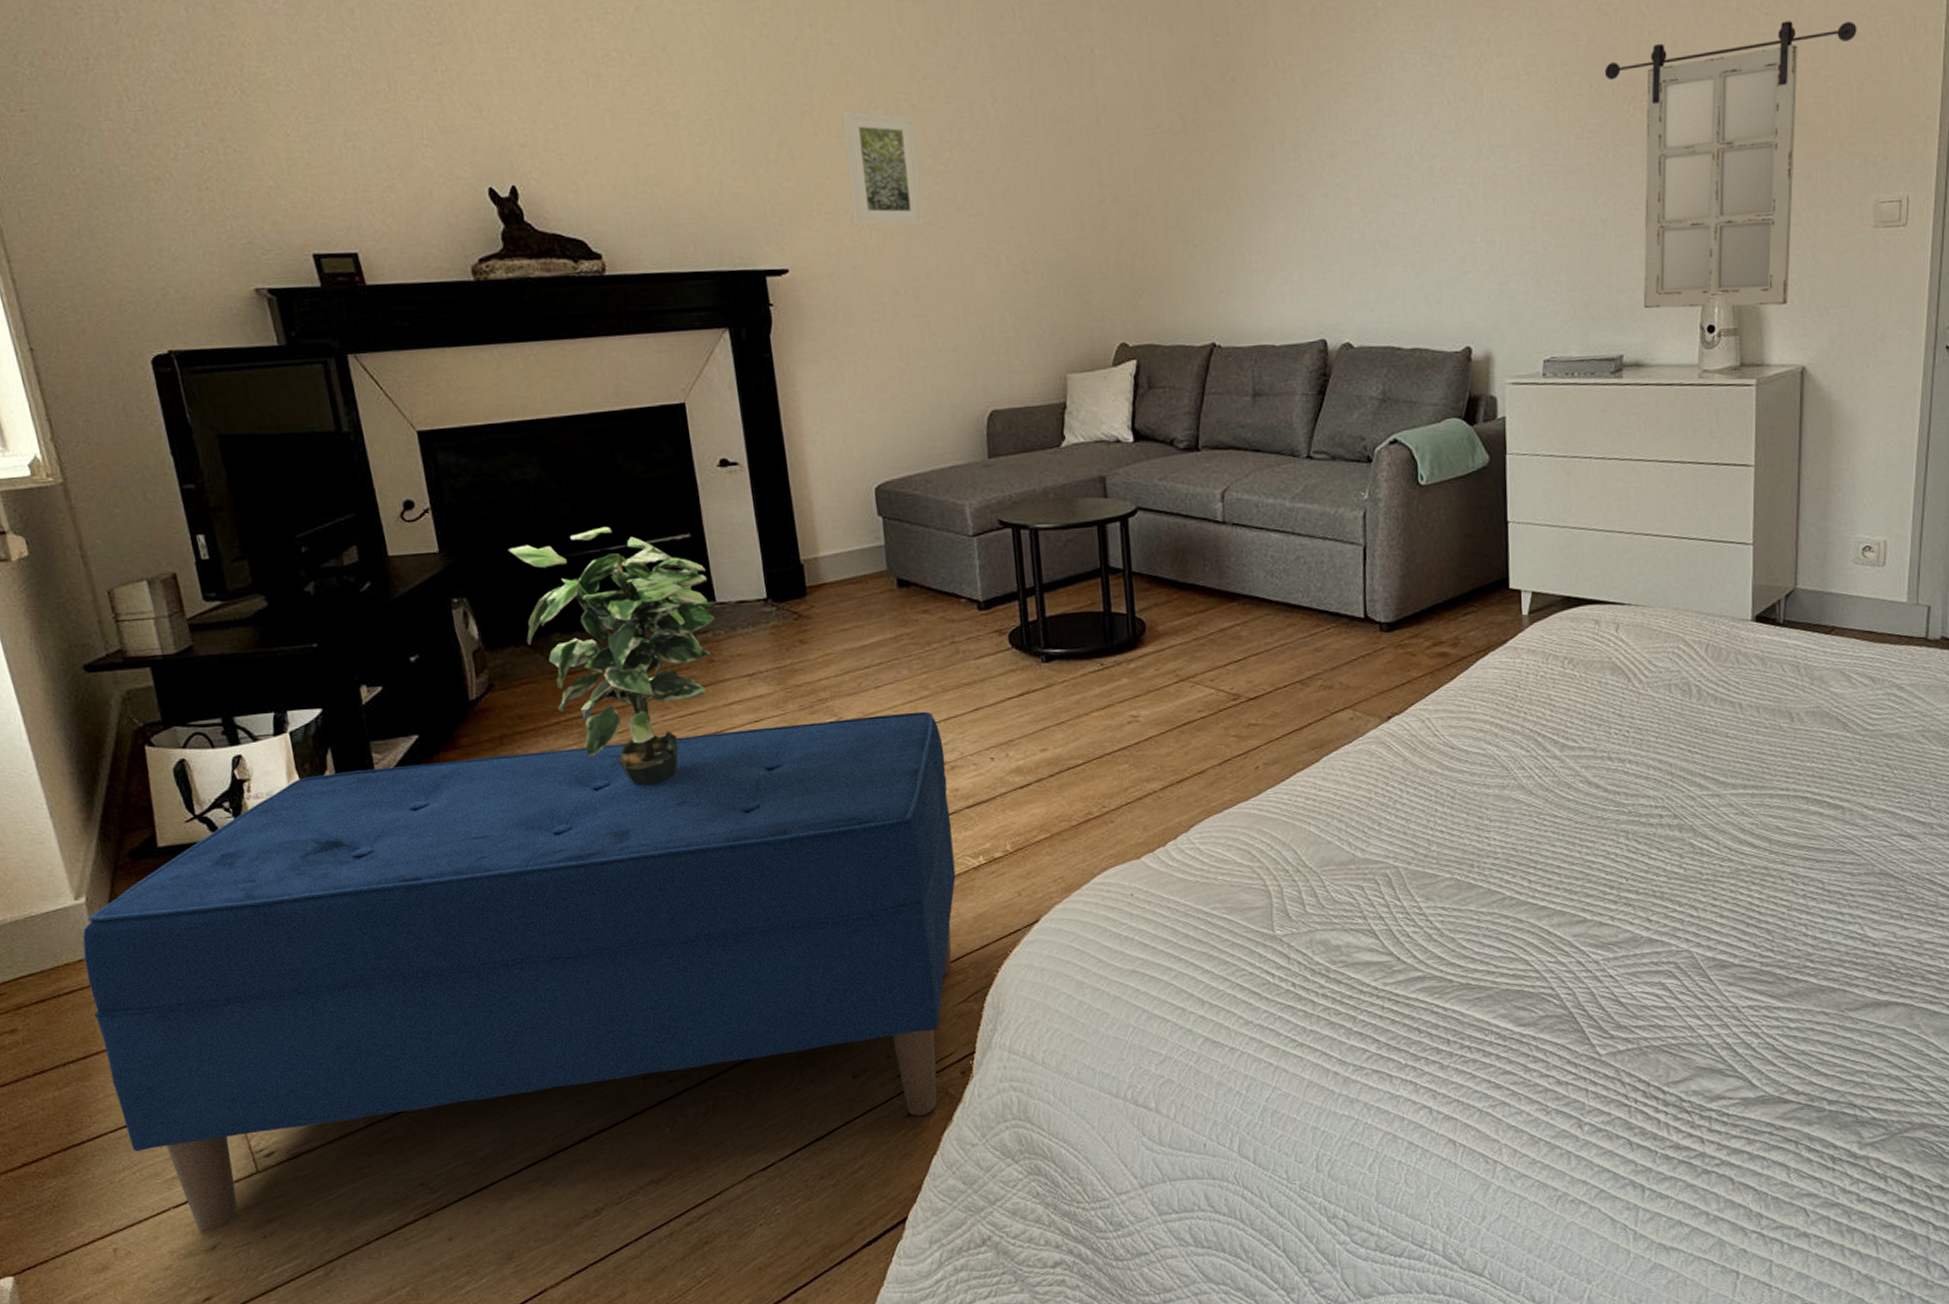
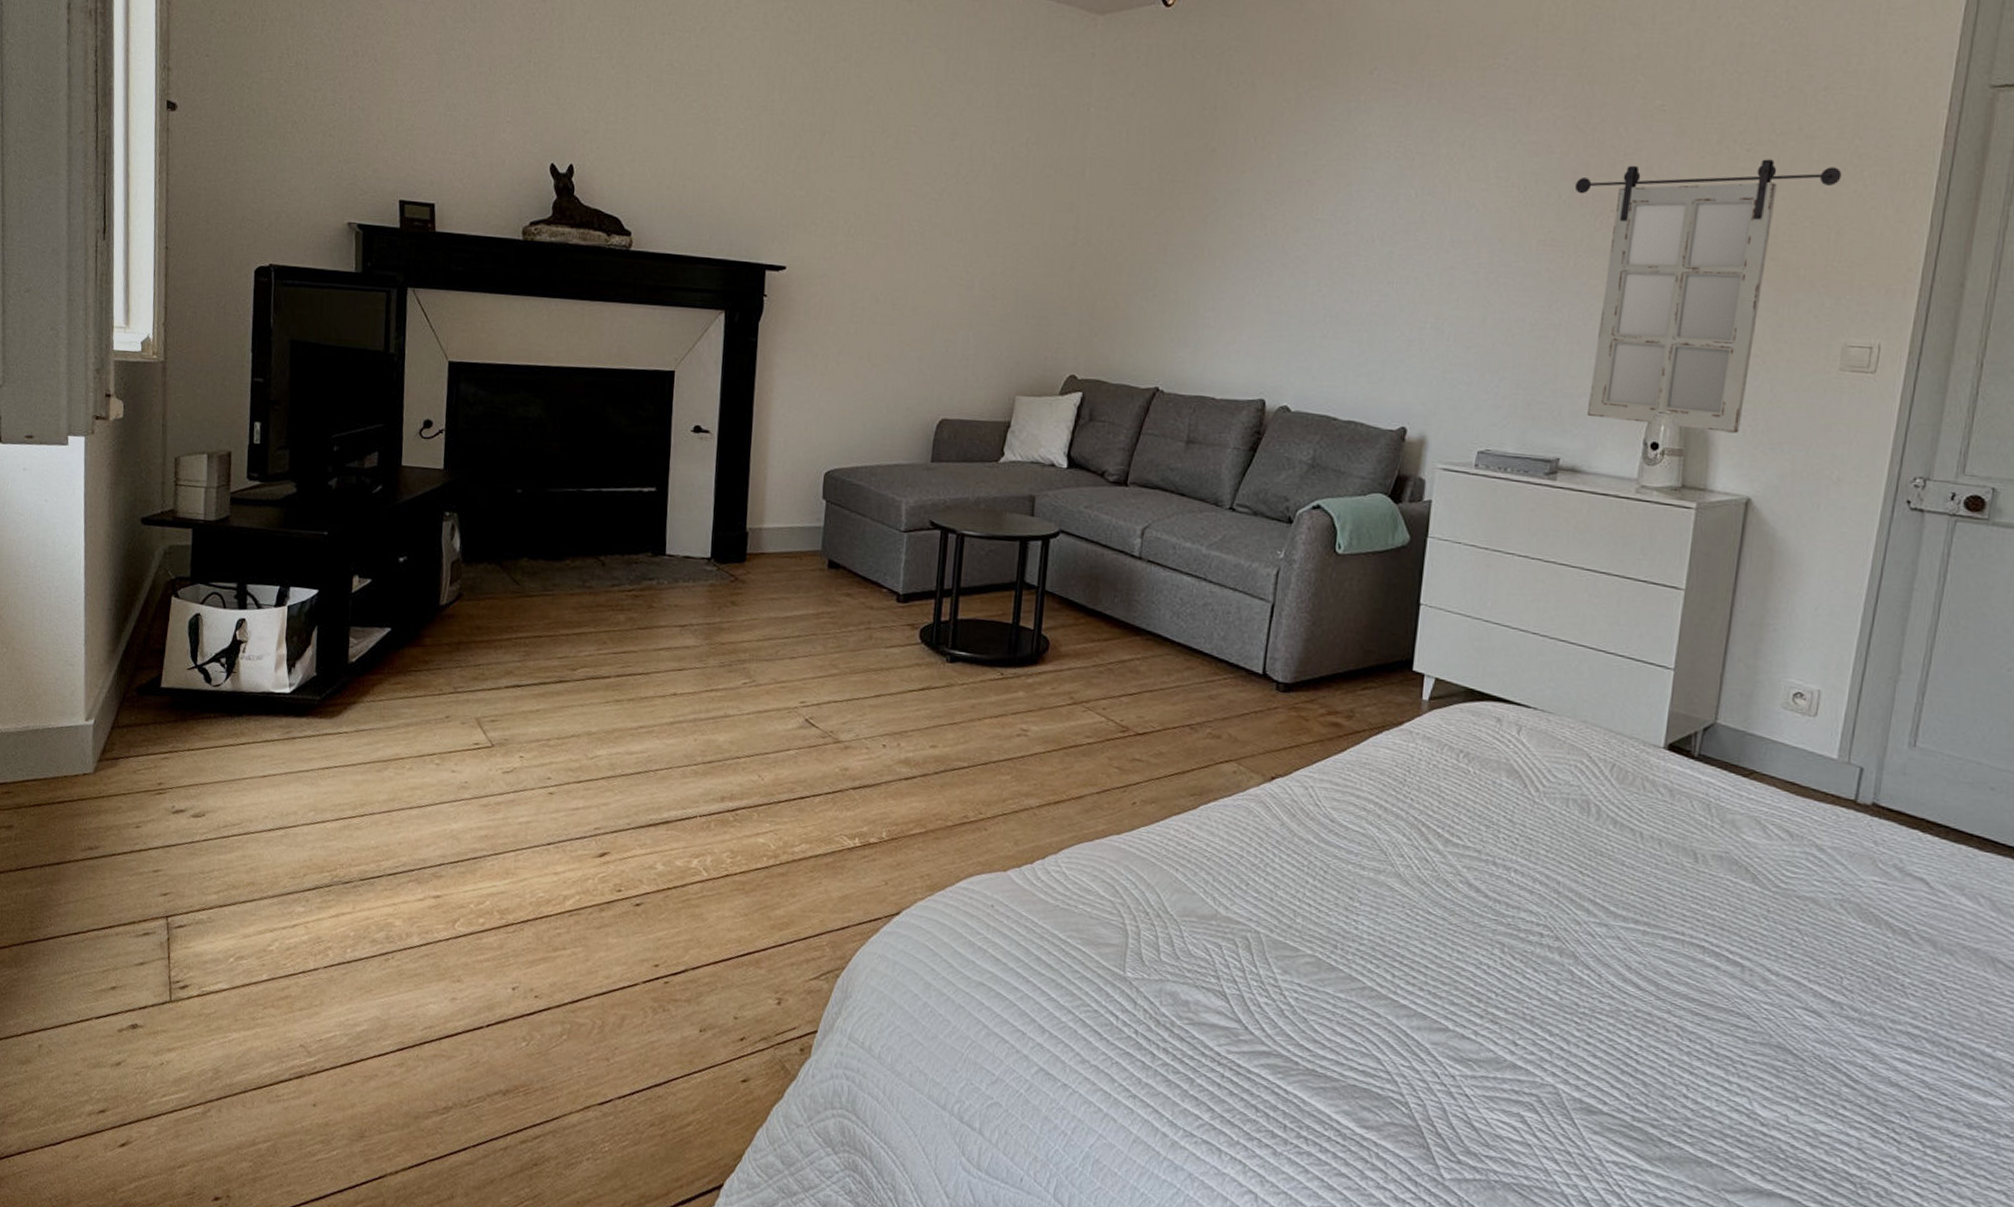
bench: present [82,711,956,1232] -> none [75,648,842,1085]
potted plant: present [507,526,717,785] -> none [499,469,667,712]
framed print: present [842,111,924,226] -> none [850,135,919,243]

